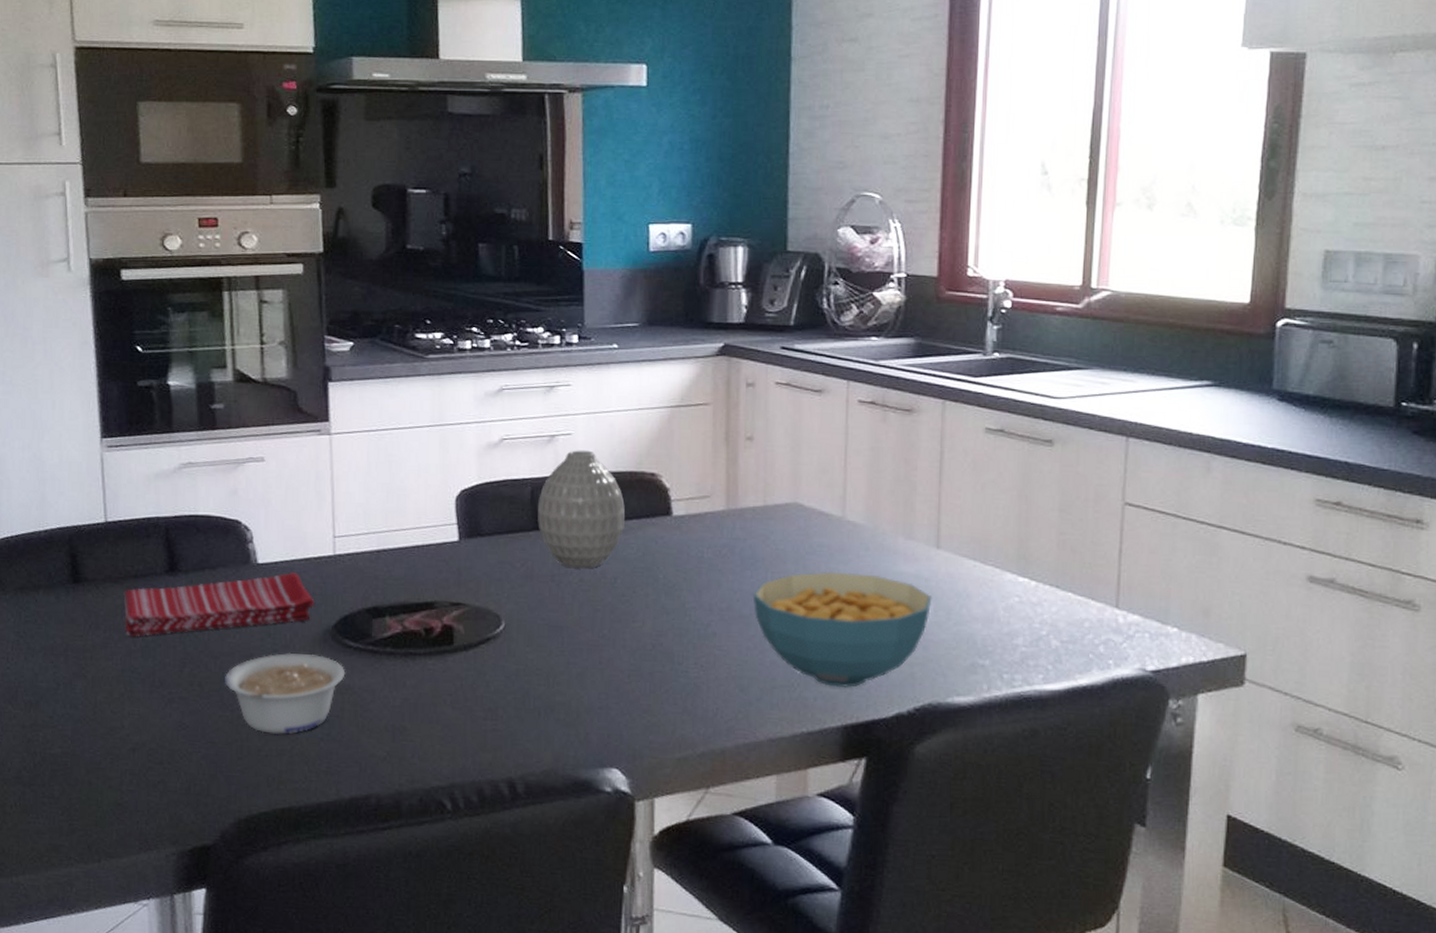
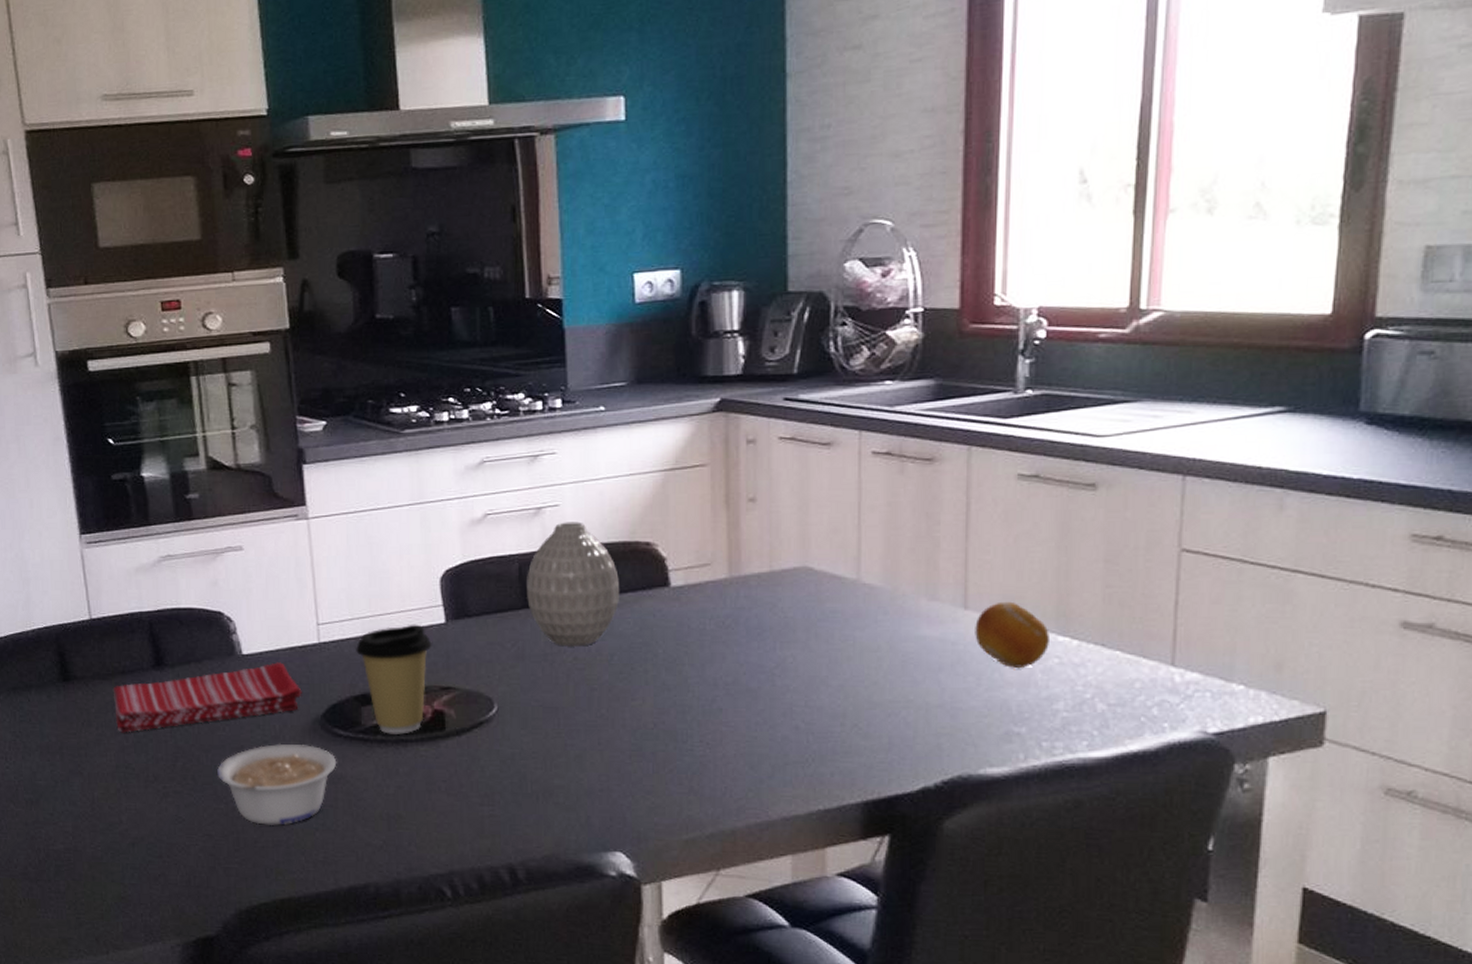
coffee cup: none [370,540,445,648] -> present [356,624,432,735]
cereal bowl: present [753,572,932,688] -> none [760,638,960,762]
fruit: none [946,543,1011,606] -> present [975,601,1049,669]

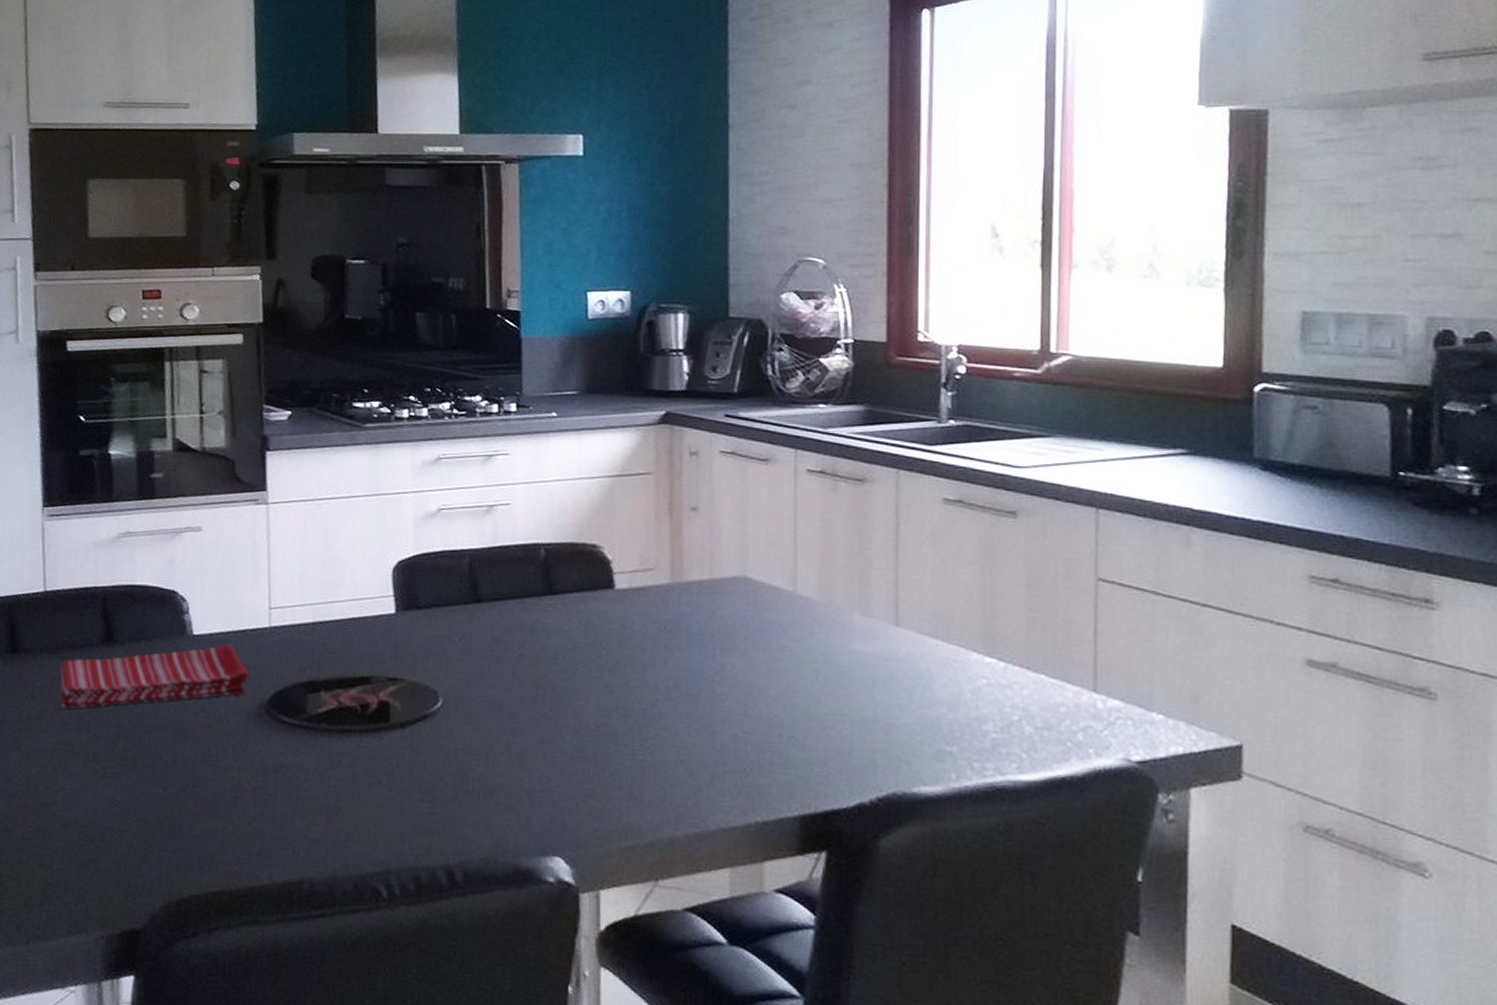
legume: present [217,743,337,825] -> none [158,727,280,813]
coffee cup: present [356,624,432,735] -> none [306,613,381,724]
vase: present [527,522,619,647] -> none [476,520,566,644]
fruit: present [975,601,1049,669] -> none [906,620,977,688]

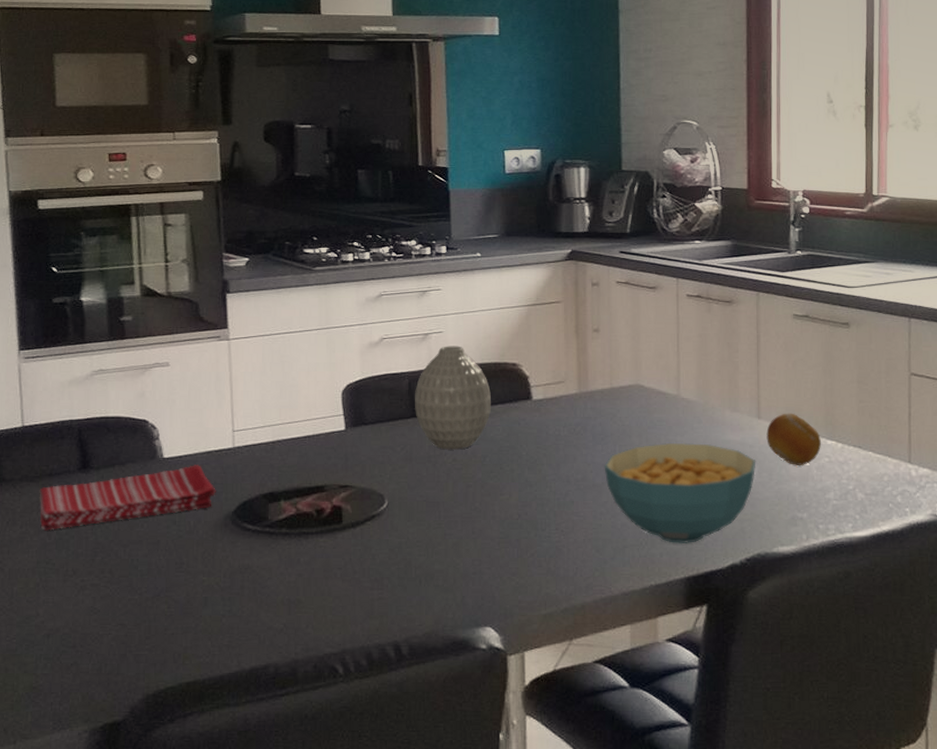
vase: none [476,520,566,644] -> present [415,346,491,450]
cereal bowl: none [701,649,893,775] -> present [604,442,756,544]
fruit: none [906,620,977,688] -> present [766,413,821,466]

